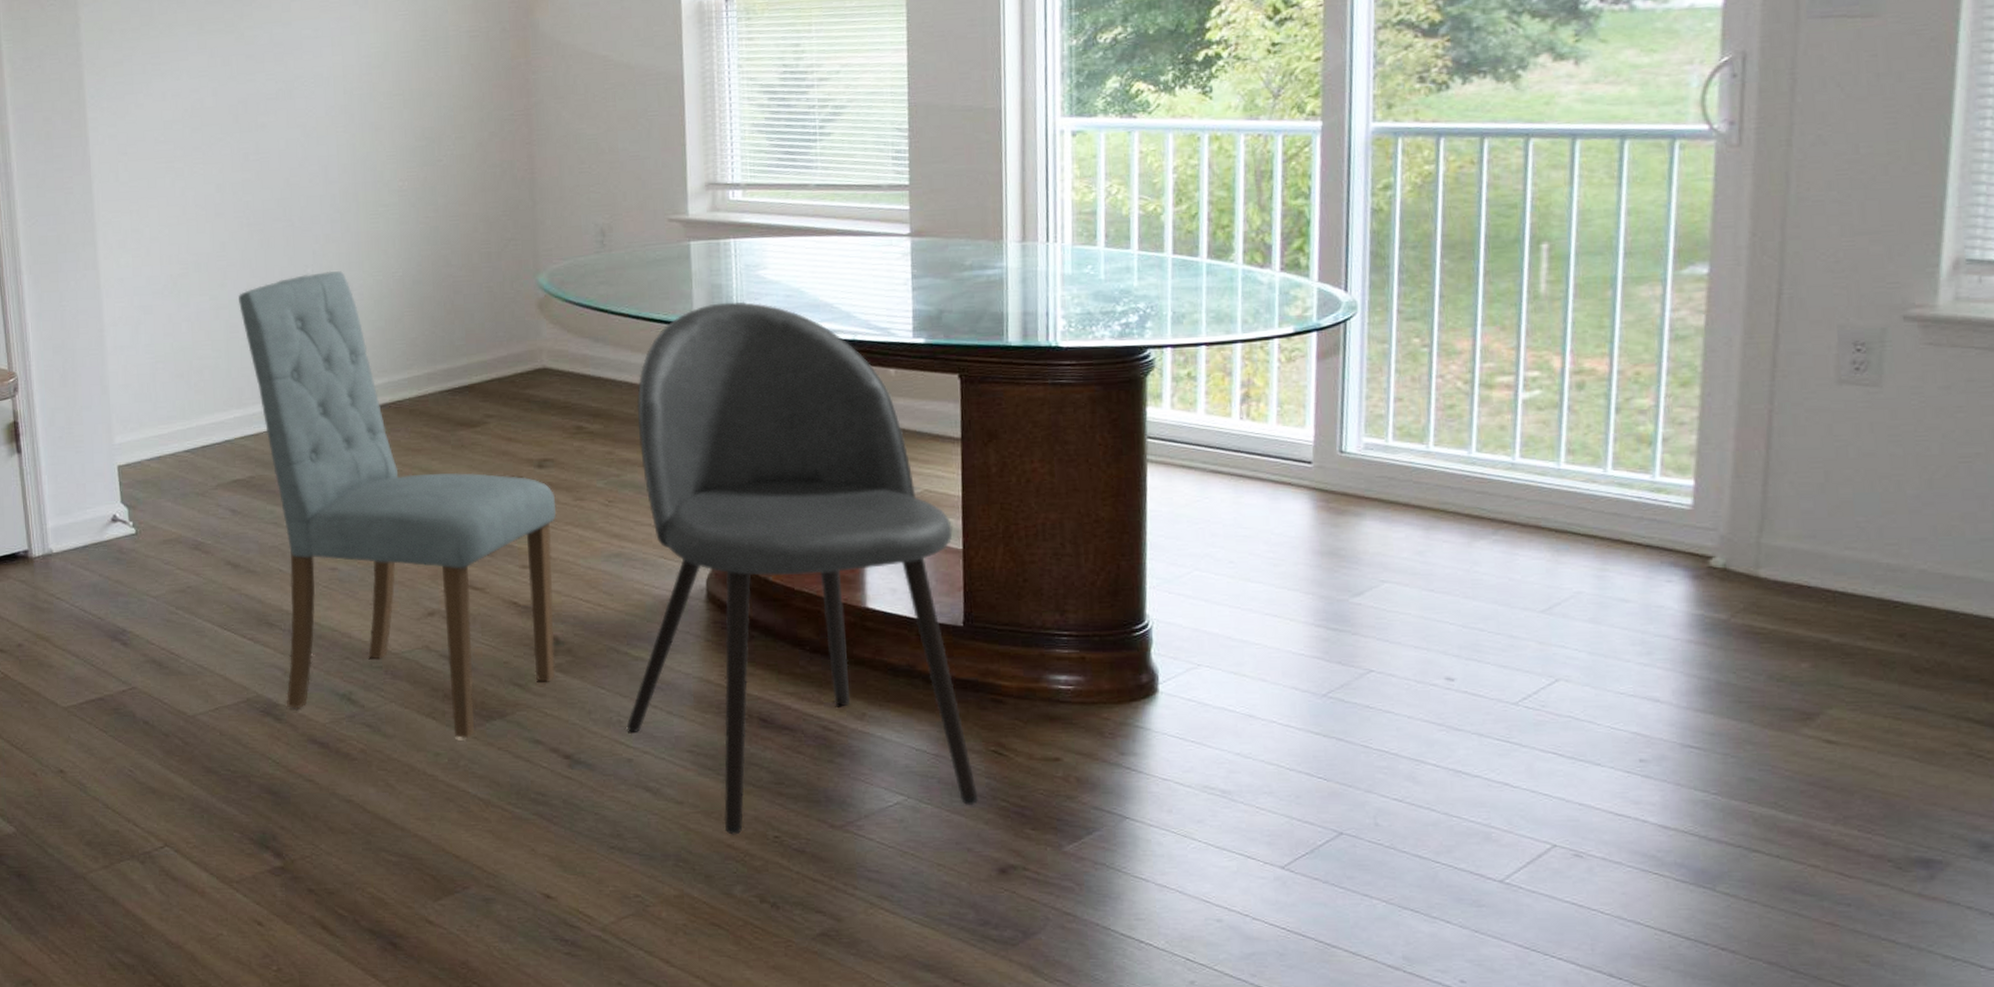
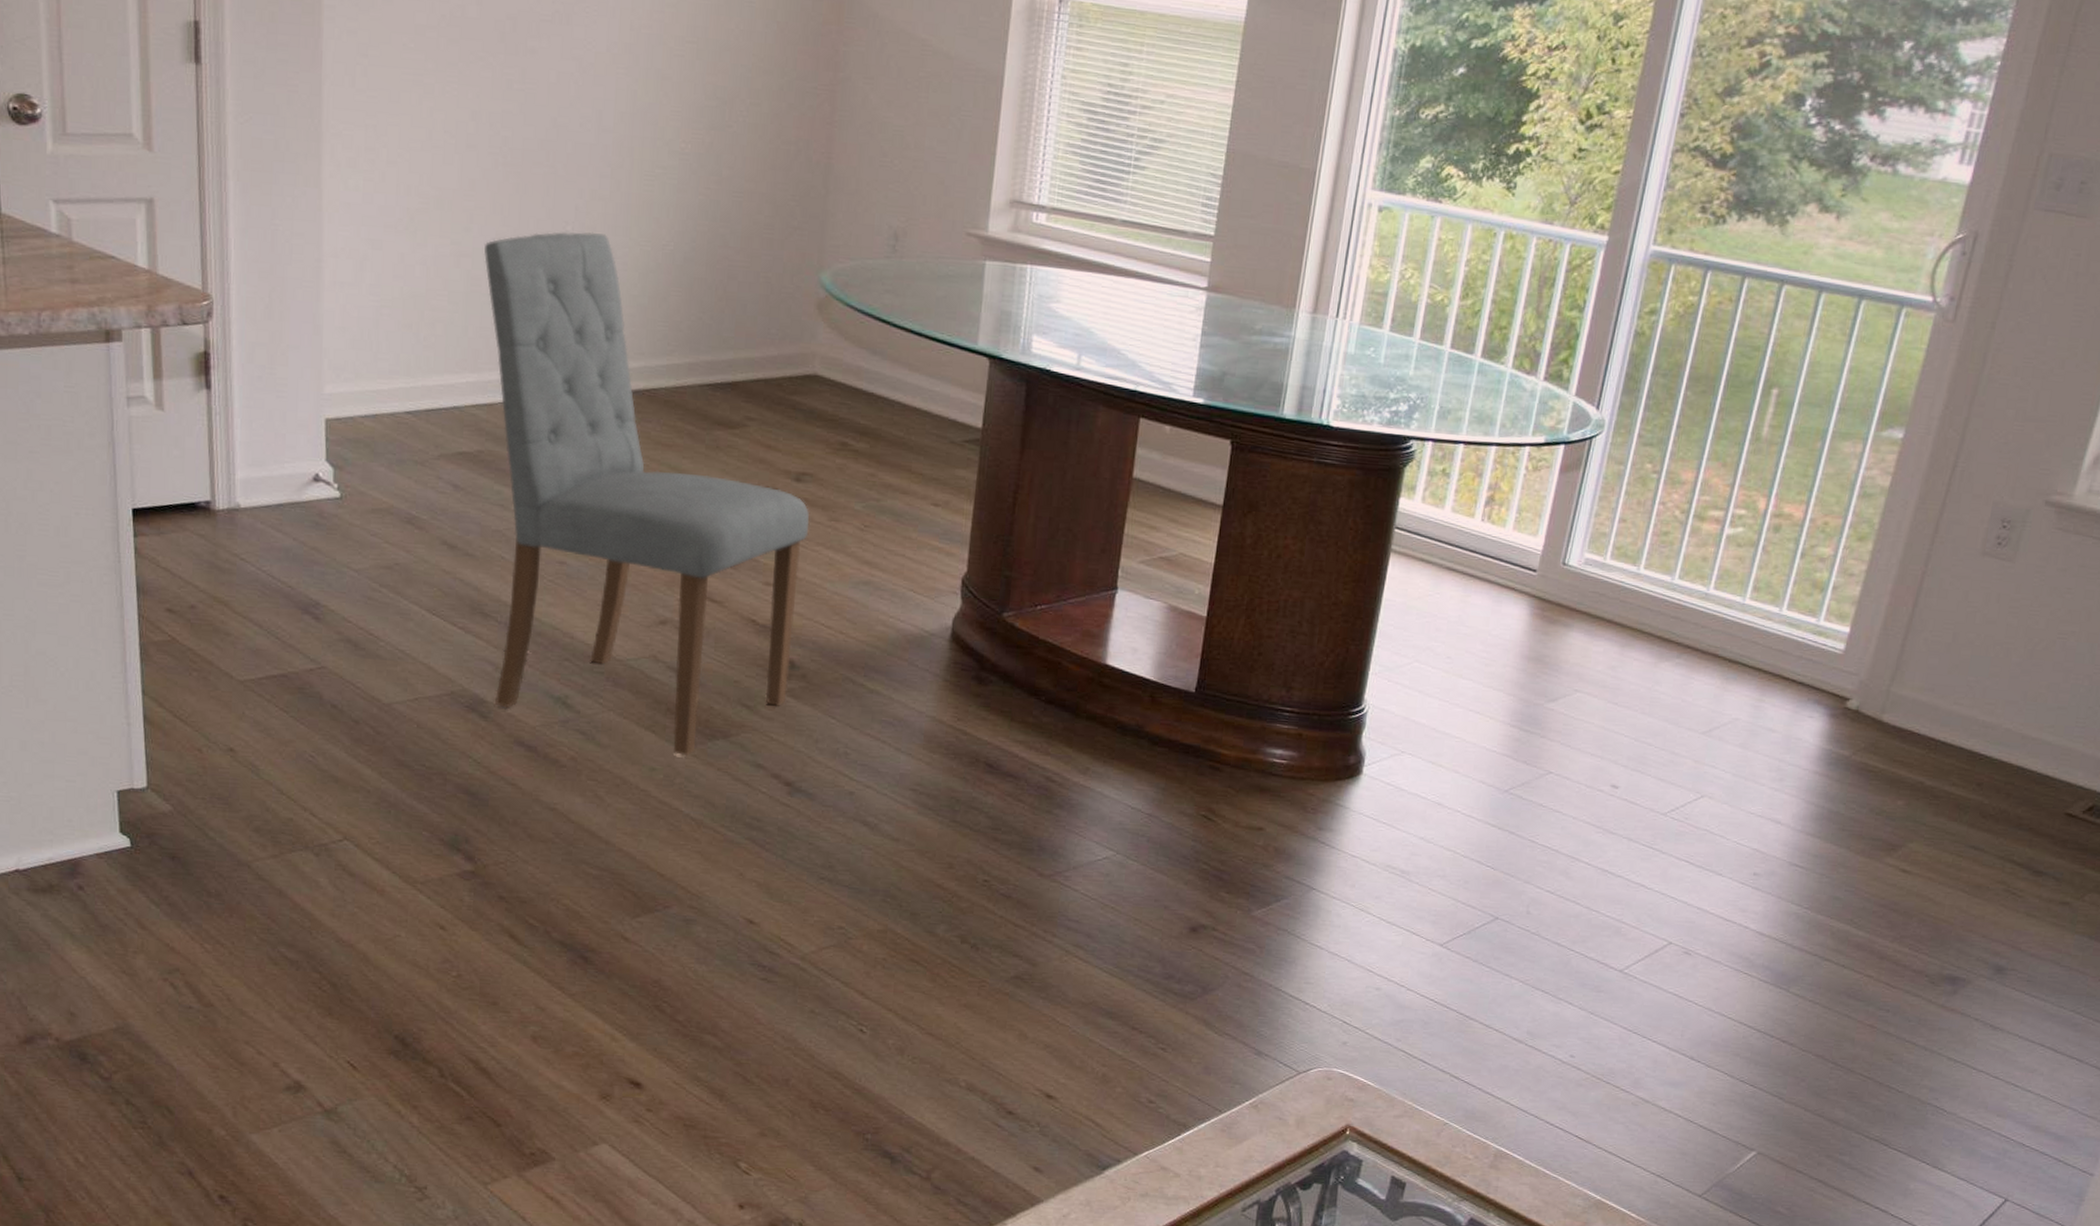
dining chair: present [626,301,979,835] -> none [852,331,1200,876]

